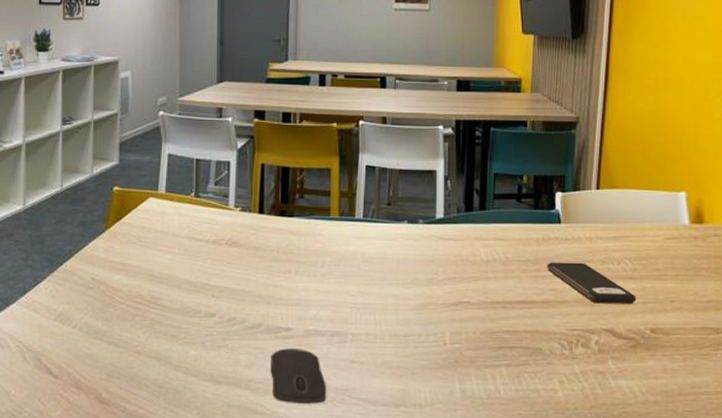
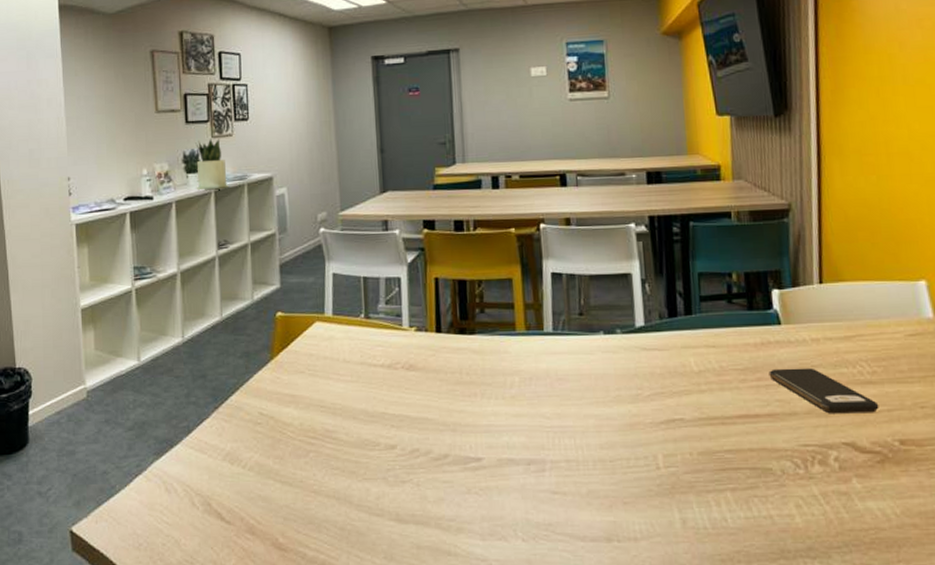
planter: none [45,21,78,69] -> present [195,138,230,191]
computer mouse: present [271,348,327,404] -> none [461,480,528,542]

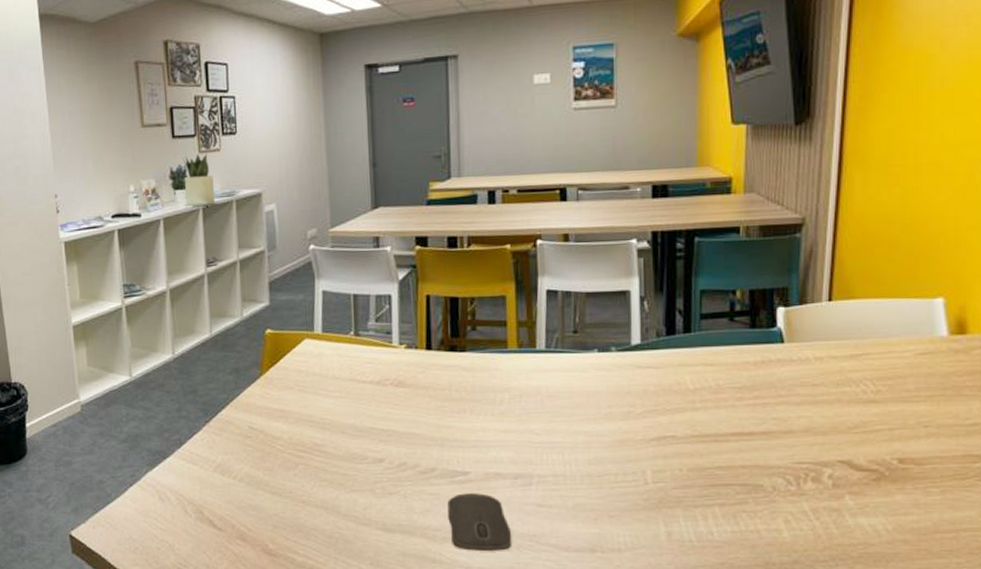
computer mouse: none [461,480,528,542] -> present [447,493,512,551]
phone: present [769,367,879,414] -> none [767,386,880,432]

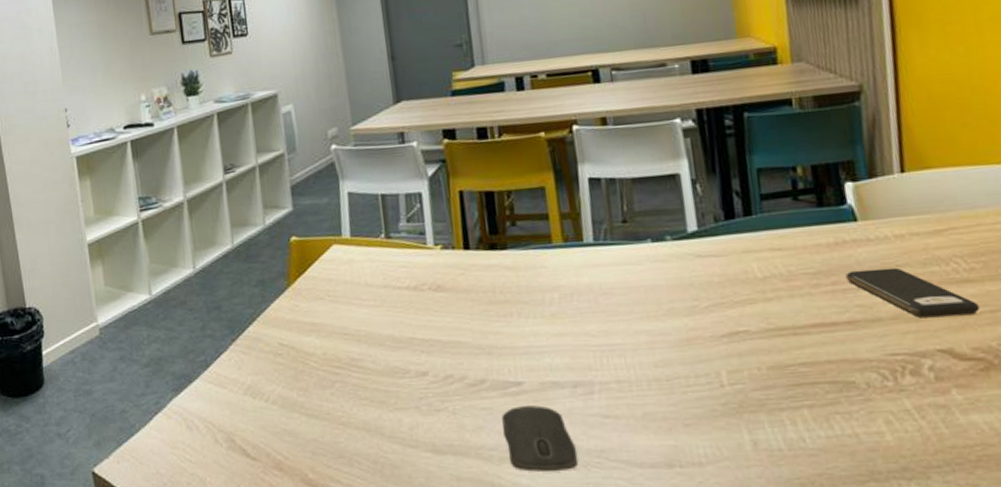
planter: present [182,154,218,208] -> none [194,57,233,114]
phone: none [767,386,880,432] -> present [845,267,980,318]

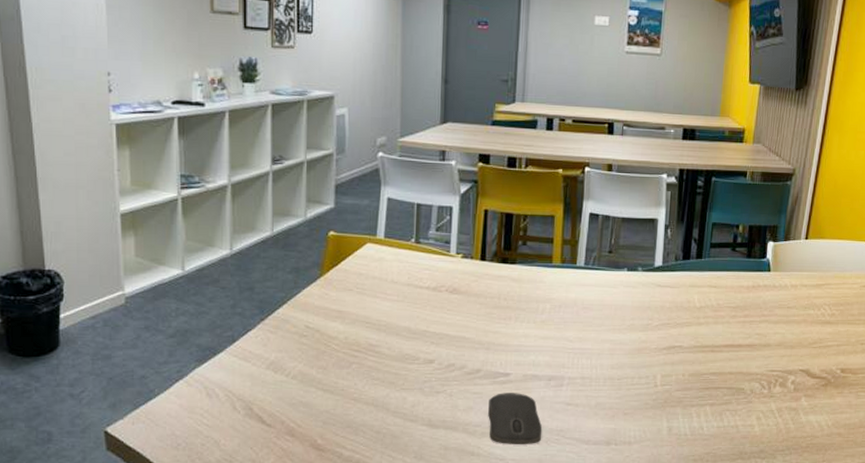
phone: present [845,267,980,318] -> none [754,308,832,347]

